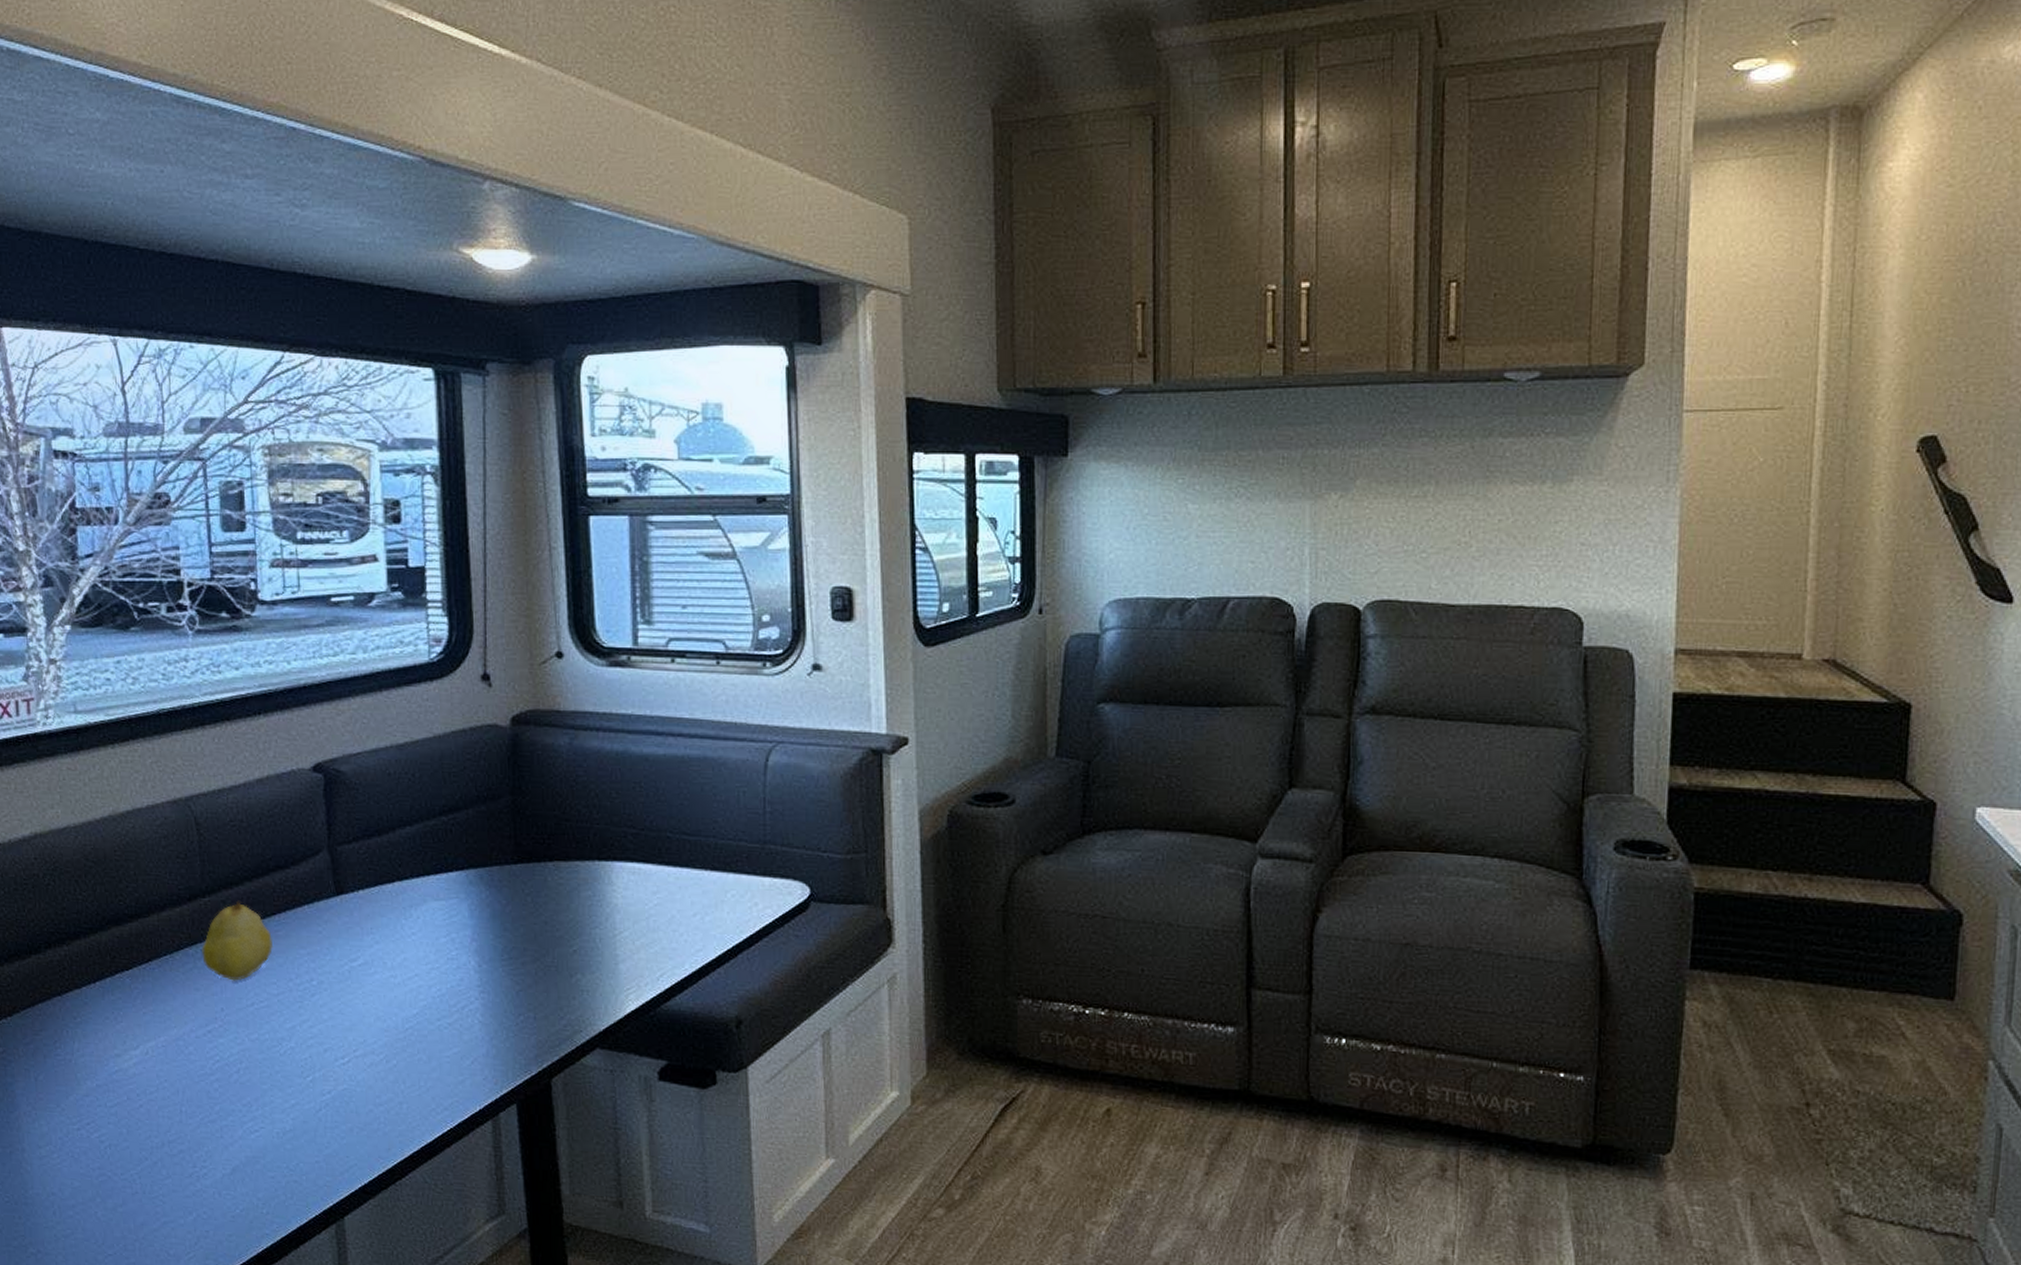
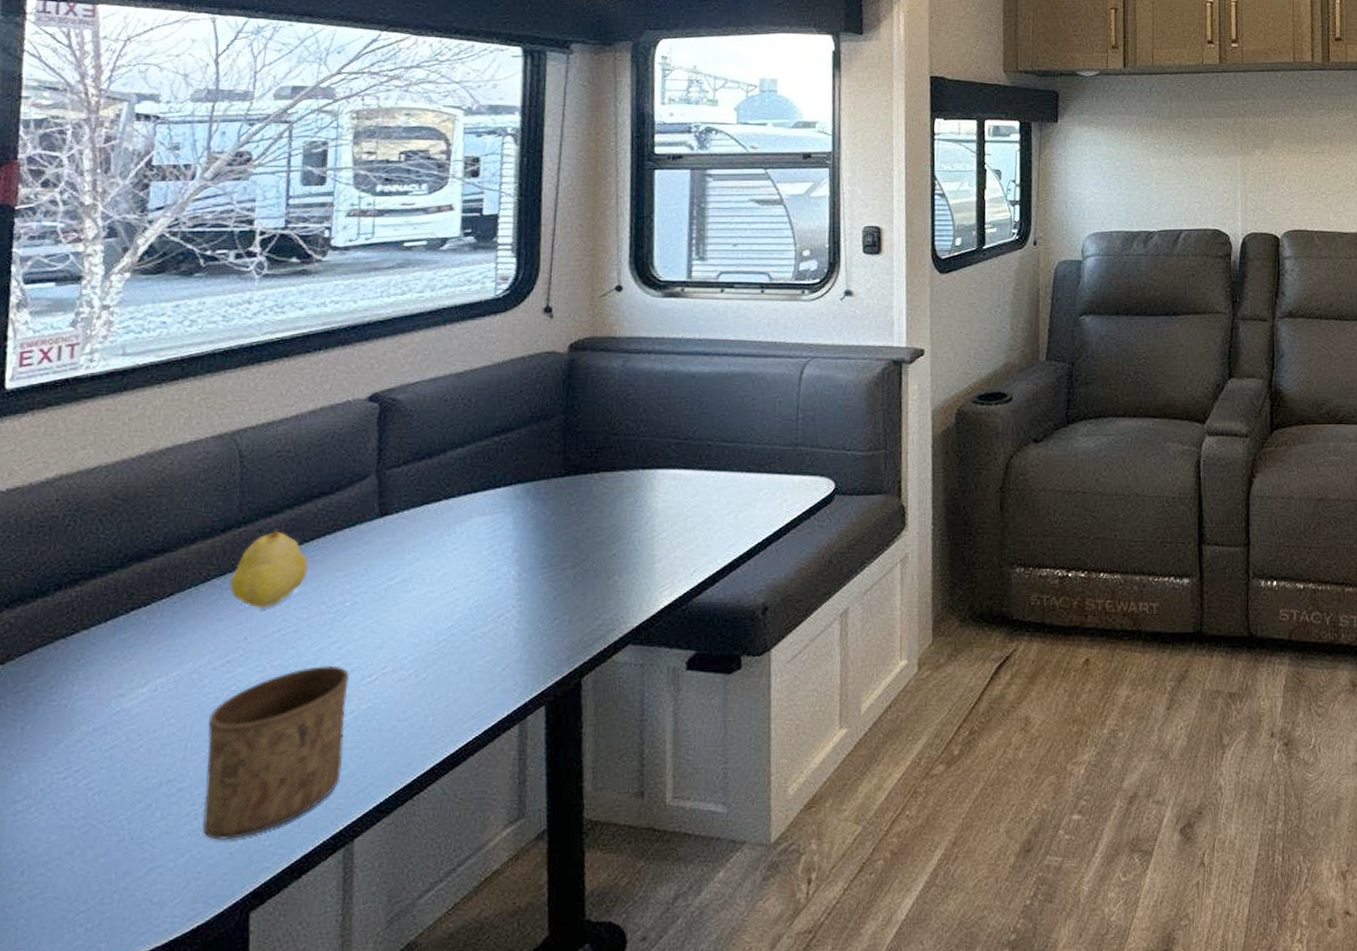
cup: none [198,1043,326,1205] -> present [202,665,351,841]

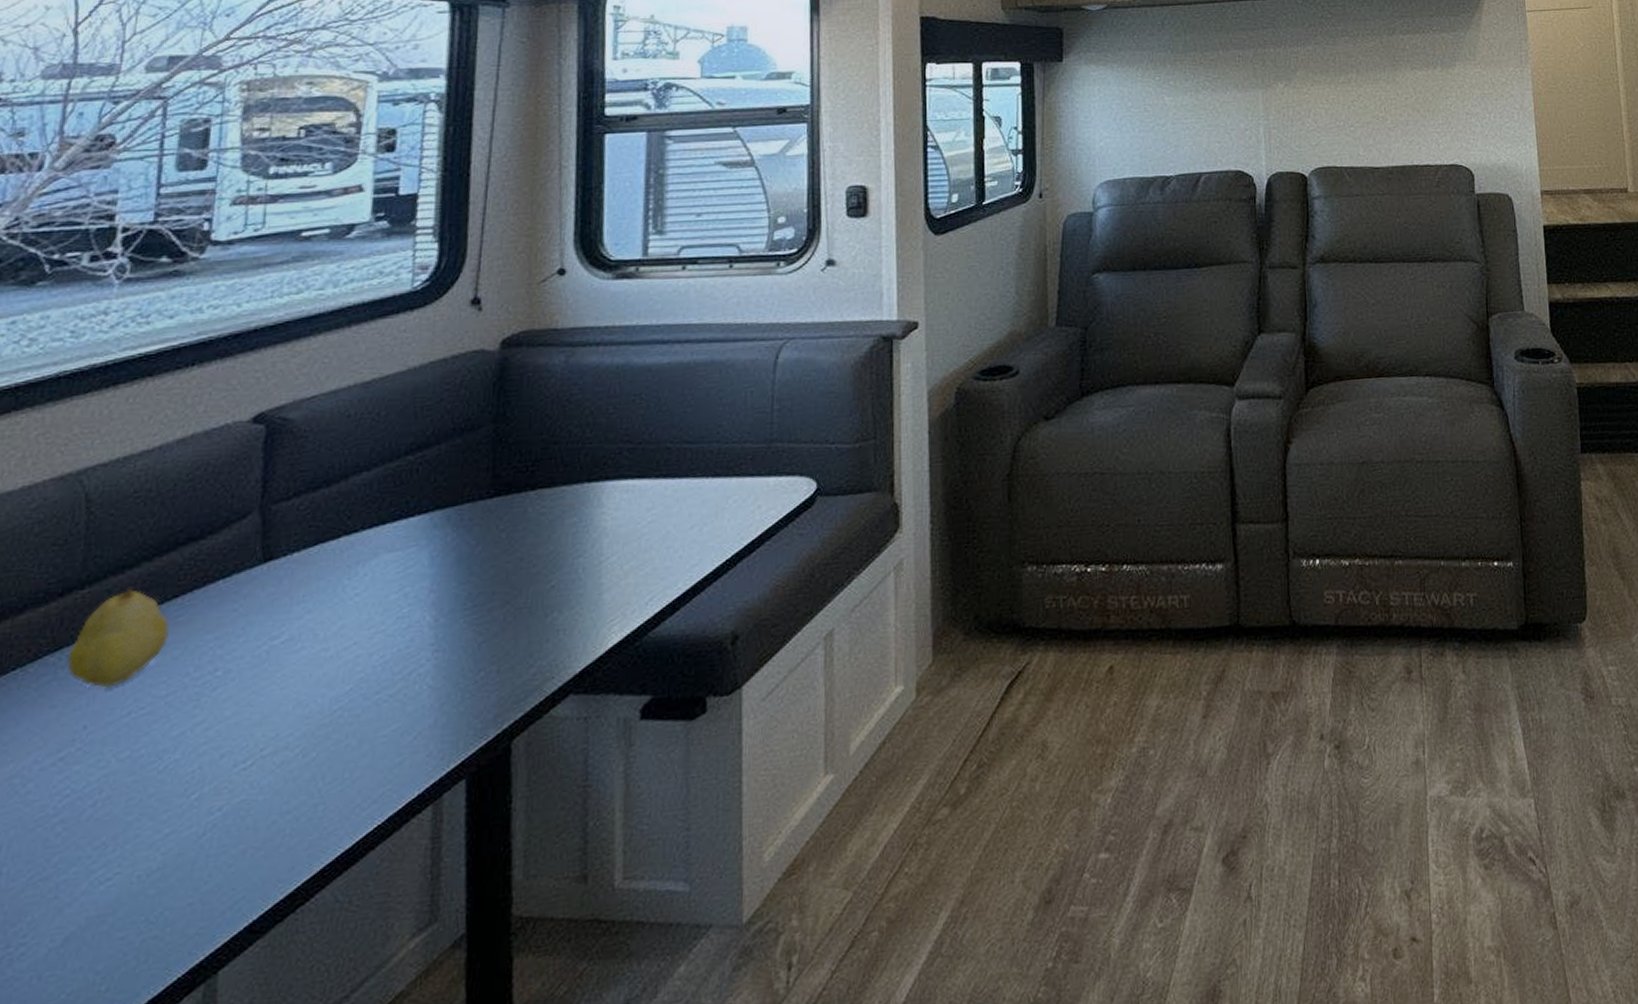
cup: present [202,665,351,841] -> none [18,752,220,991]

